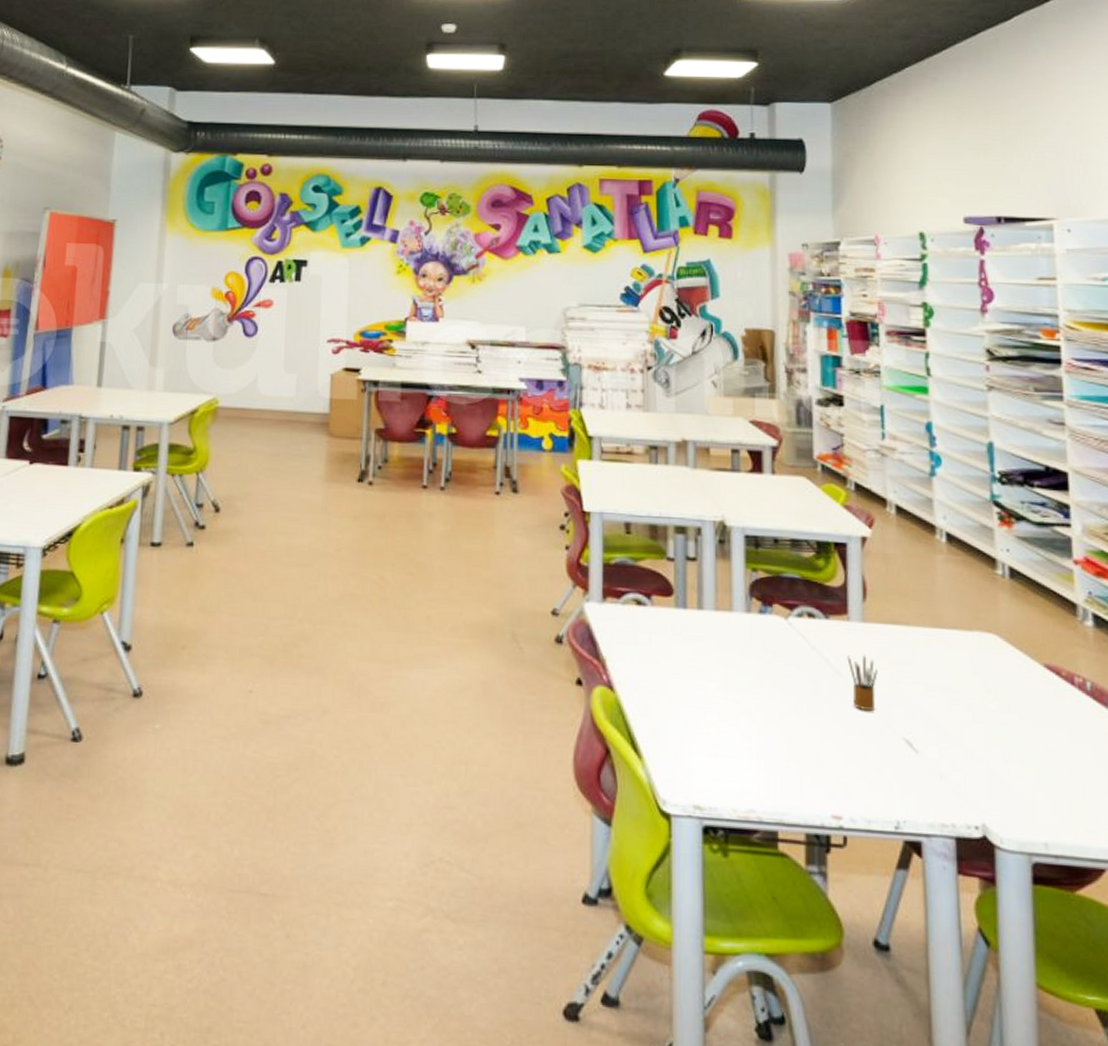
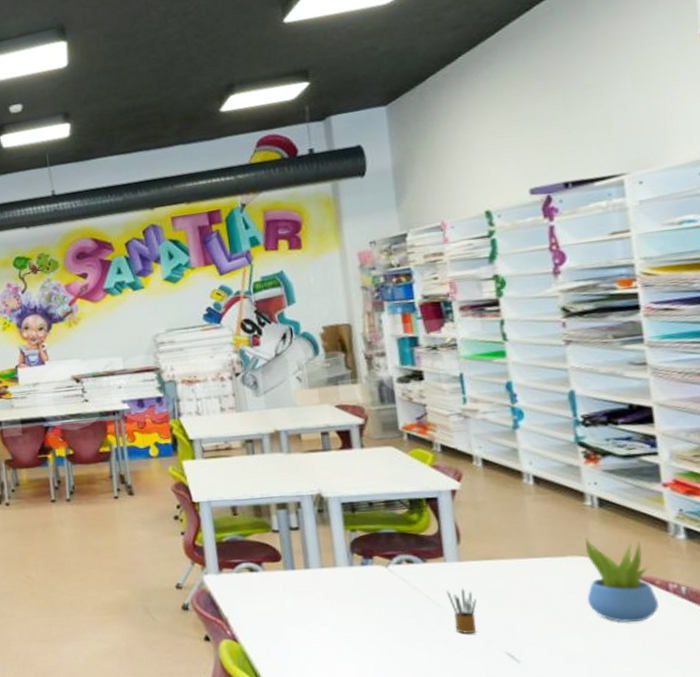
succulent plant: none [991,611,1063,717] -> present [585,537,659,622]

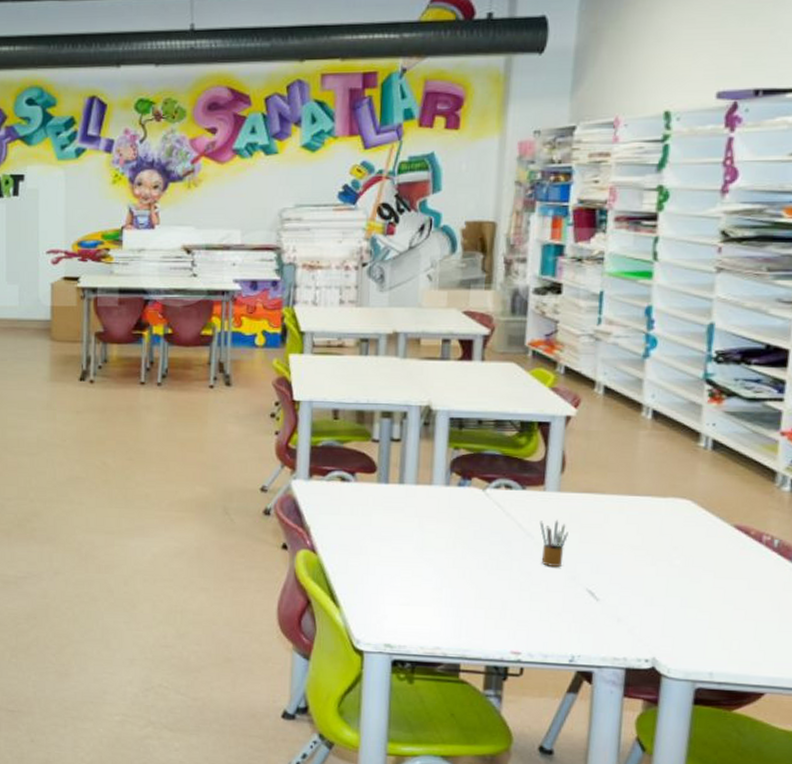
succulent plant: present [585,537,659,622] -> none [679,480,749,570]

